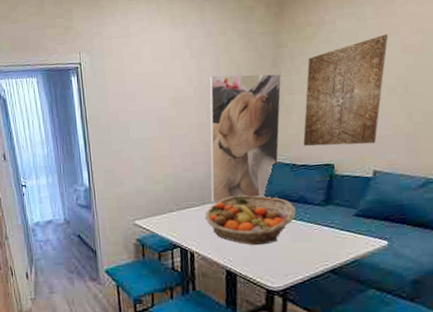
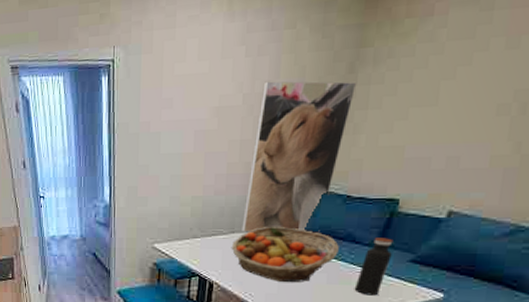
wall art: present [303,33,389,147] -> none [365,30,521,178]
water bottle: none [315,197,340,250] -> present [354,238,394,296]

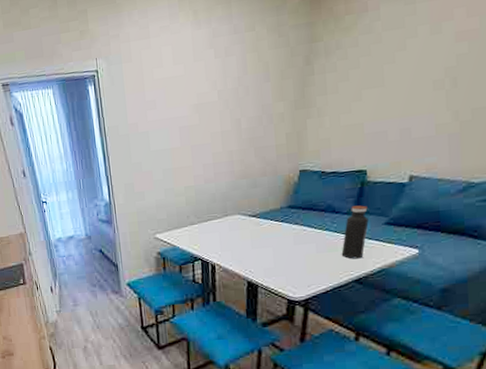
fruit basket: present [231,227,339,283] -> none [226,205,322,256]
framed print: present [242,81,357,234] -> none [233,72,315,215]

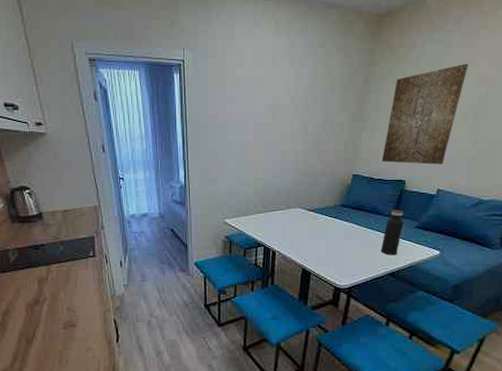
wall art: none [334,18,440,152] -> present [381,63,469,165]

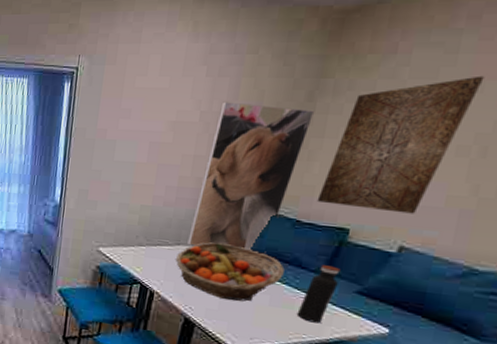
fruit basket: none [288,203,368,248] -> present [175,242,285,302]
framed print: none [296,87,371,208] -> present [187,101,315,255]

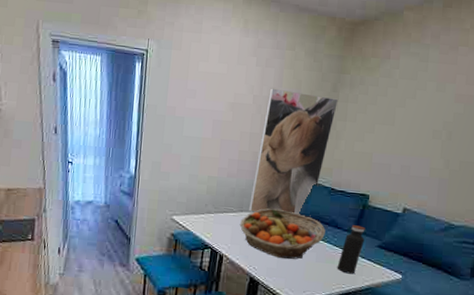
wall art: present [316,75,485,214] -> none [345,79,445,183]

